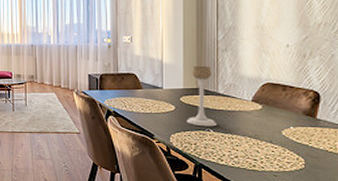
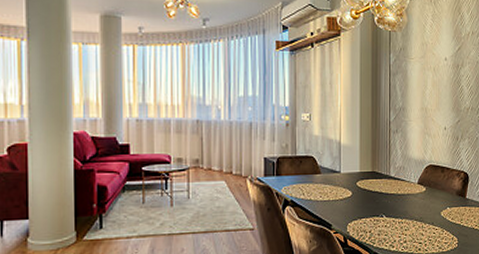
candle holder: present [187,65,216,127] -> none [362,147,388,213]

